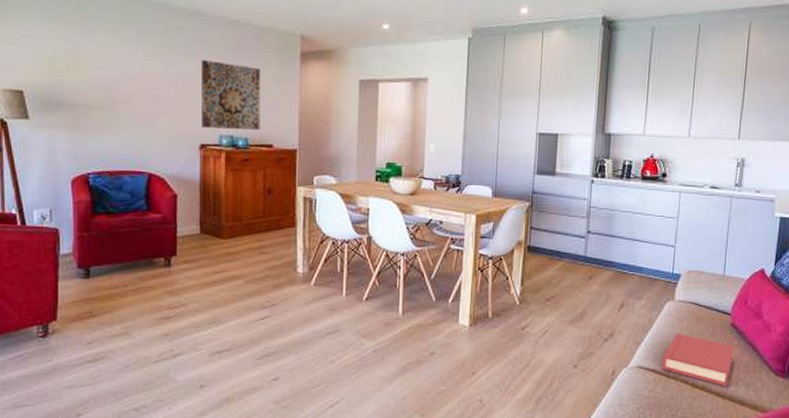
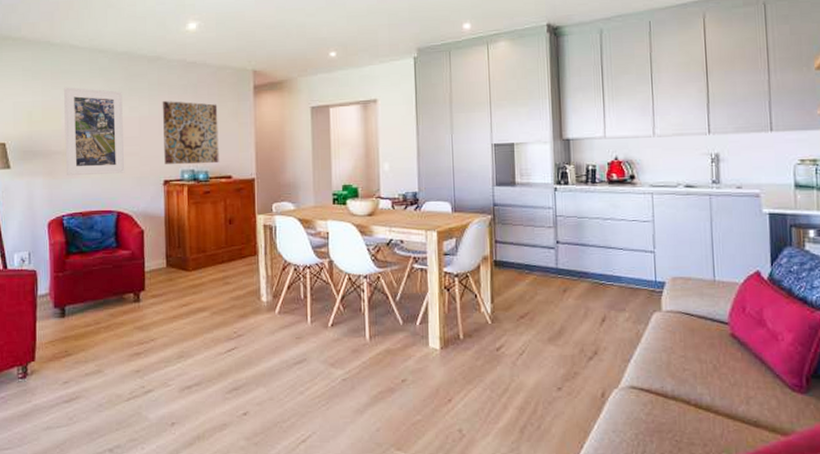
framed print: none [91,34,158,133] -> present [64,87,125,175]
hardback book: present [662,333,735,387] -> none [657,347,739,407]

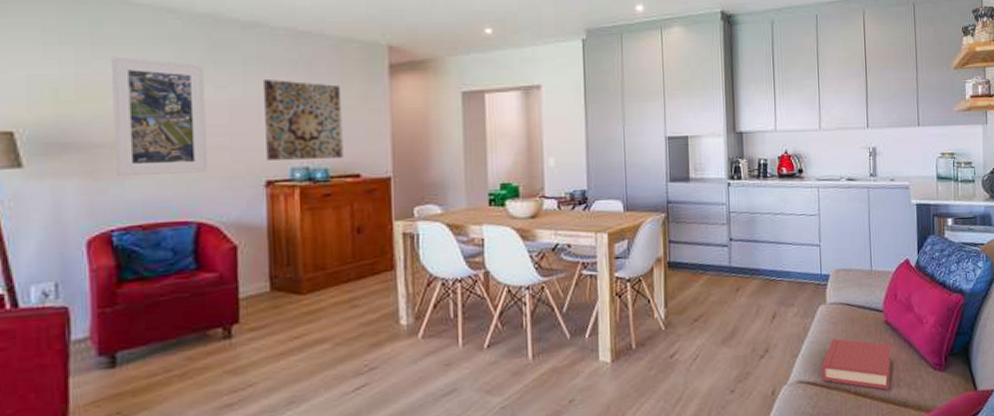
hardback book: none [657,347,739,407] -> present [822,338,892,390]

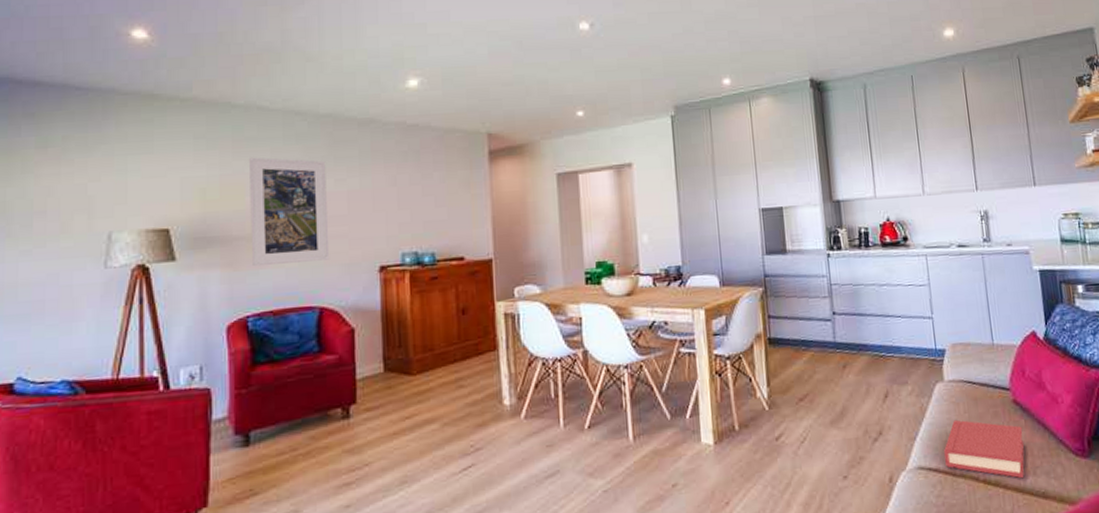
wall art: present [262,80,343,160] -> none [376,171,449,247]

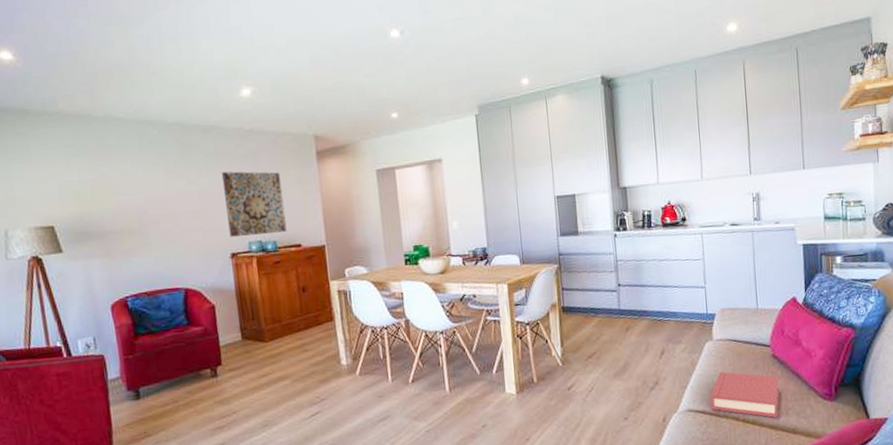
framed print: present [249,157,330,266] -> none [113,162,189,255]
wall art: none [376,171,449,247] -> present [221,171,287,237]

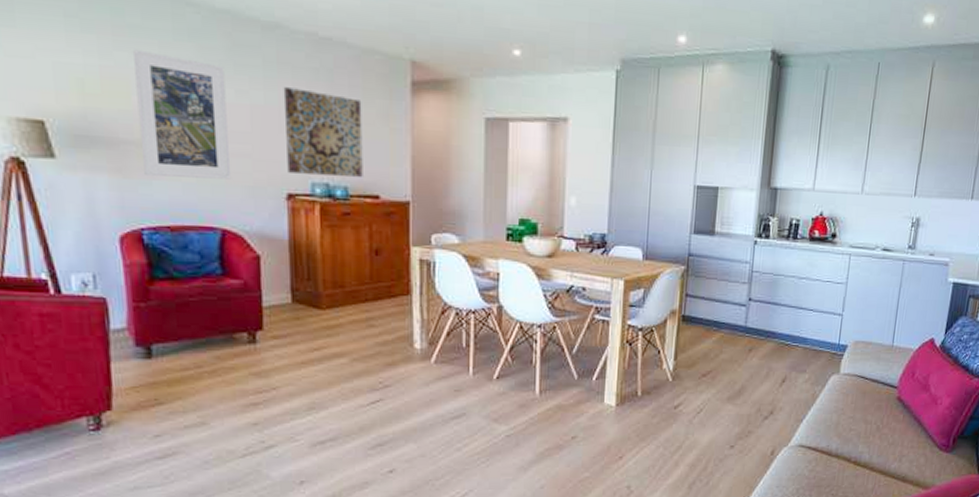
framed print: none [113,162,189,255] -> present [134,49,232,179]
hardback book: present [710,371,780,418] -> none [824,408,900,464]

